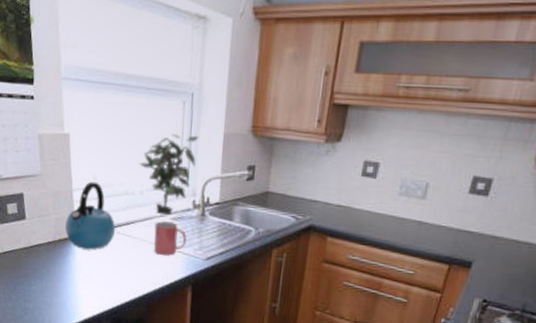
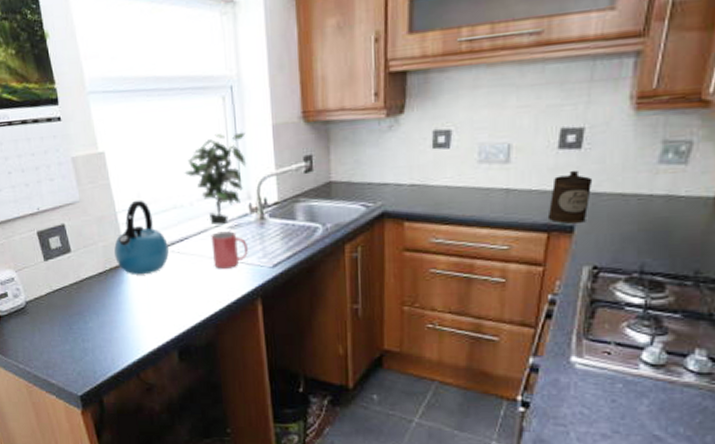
canister: none [452,214,494,260] -> present [549,170,593,224]

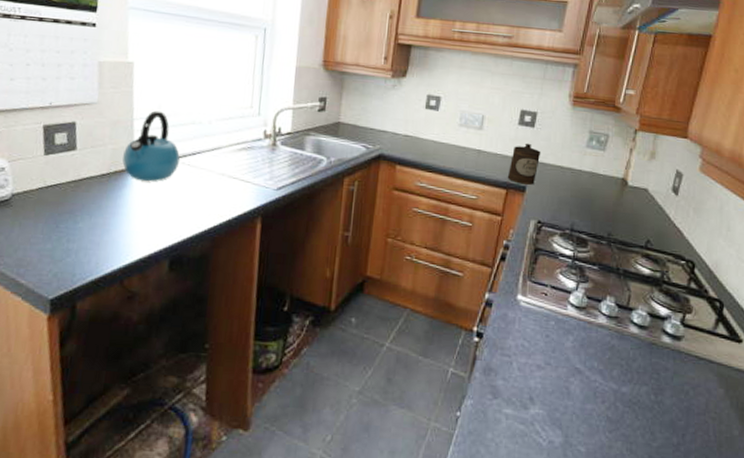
potted plant: present [184,132,246,226] -> none [208,65,271,146]
mug: present [211,231,248,269] -> none [221,151,257,186]

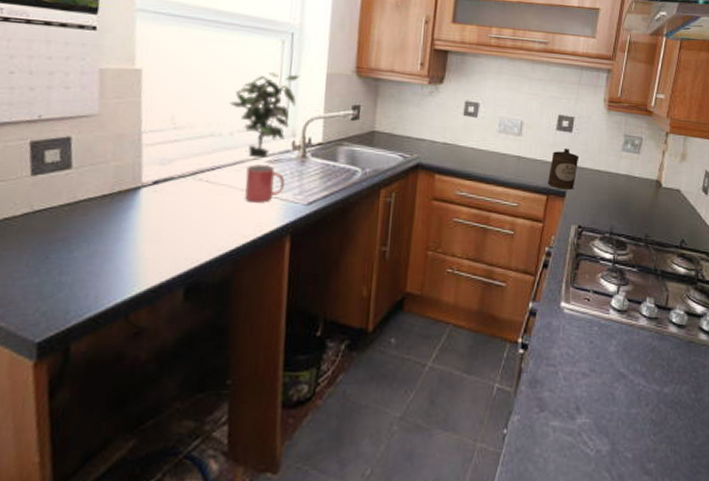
kettle: present [122,110,180,181] -> none [128,122,197,201]
potted plant: none [208,65,271,146] -> present [229,72,300,159]
mug: none [221,151,257,186] -> present [245,164,285,203]

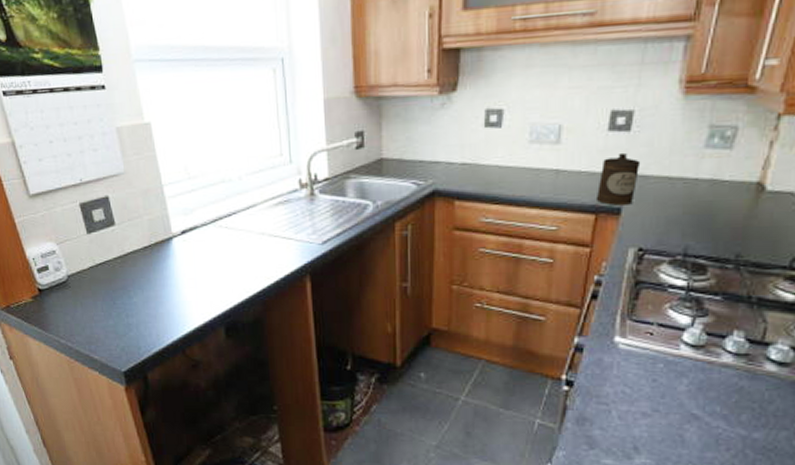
potted plant: present [229,72,300,159] -> none [233,105,296,201]
mug: present [245,164,285,203] -> none [260,206,297,245]

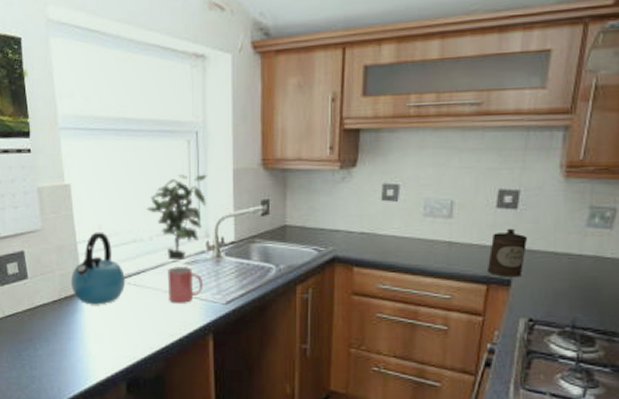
kettle: none [160,173,216,249] -> present [71,232,125,304]
potted plant: none [233,105,296,201] -> present [146,174,207,261]
mug: none [260,206,297,245] -> present [167,267,203,303]

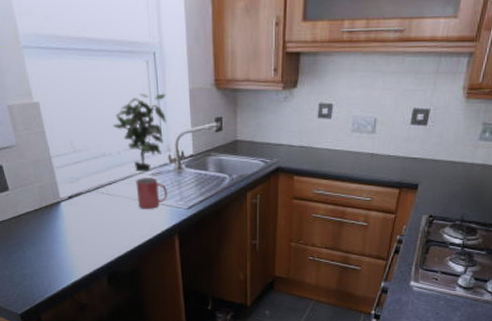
kettle: present [71,232,125,304] -> none [49,147,99,211]
canister: present [488,228,528,277] -> none [401,141,434,182]

